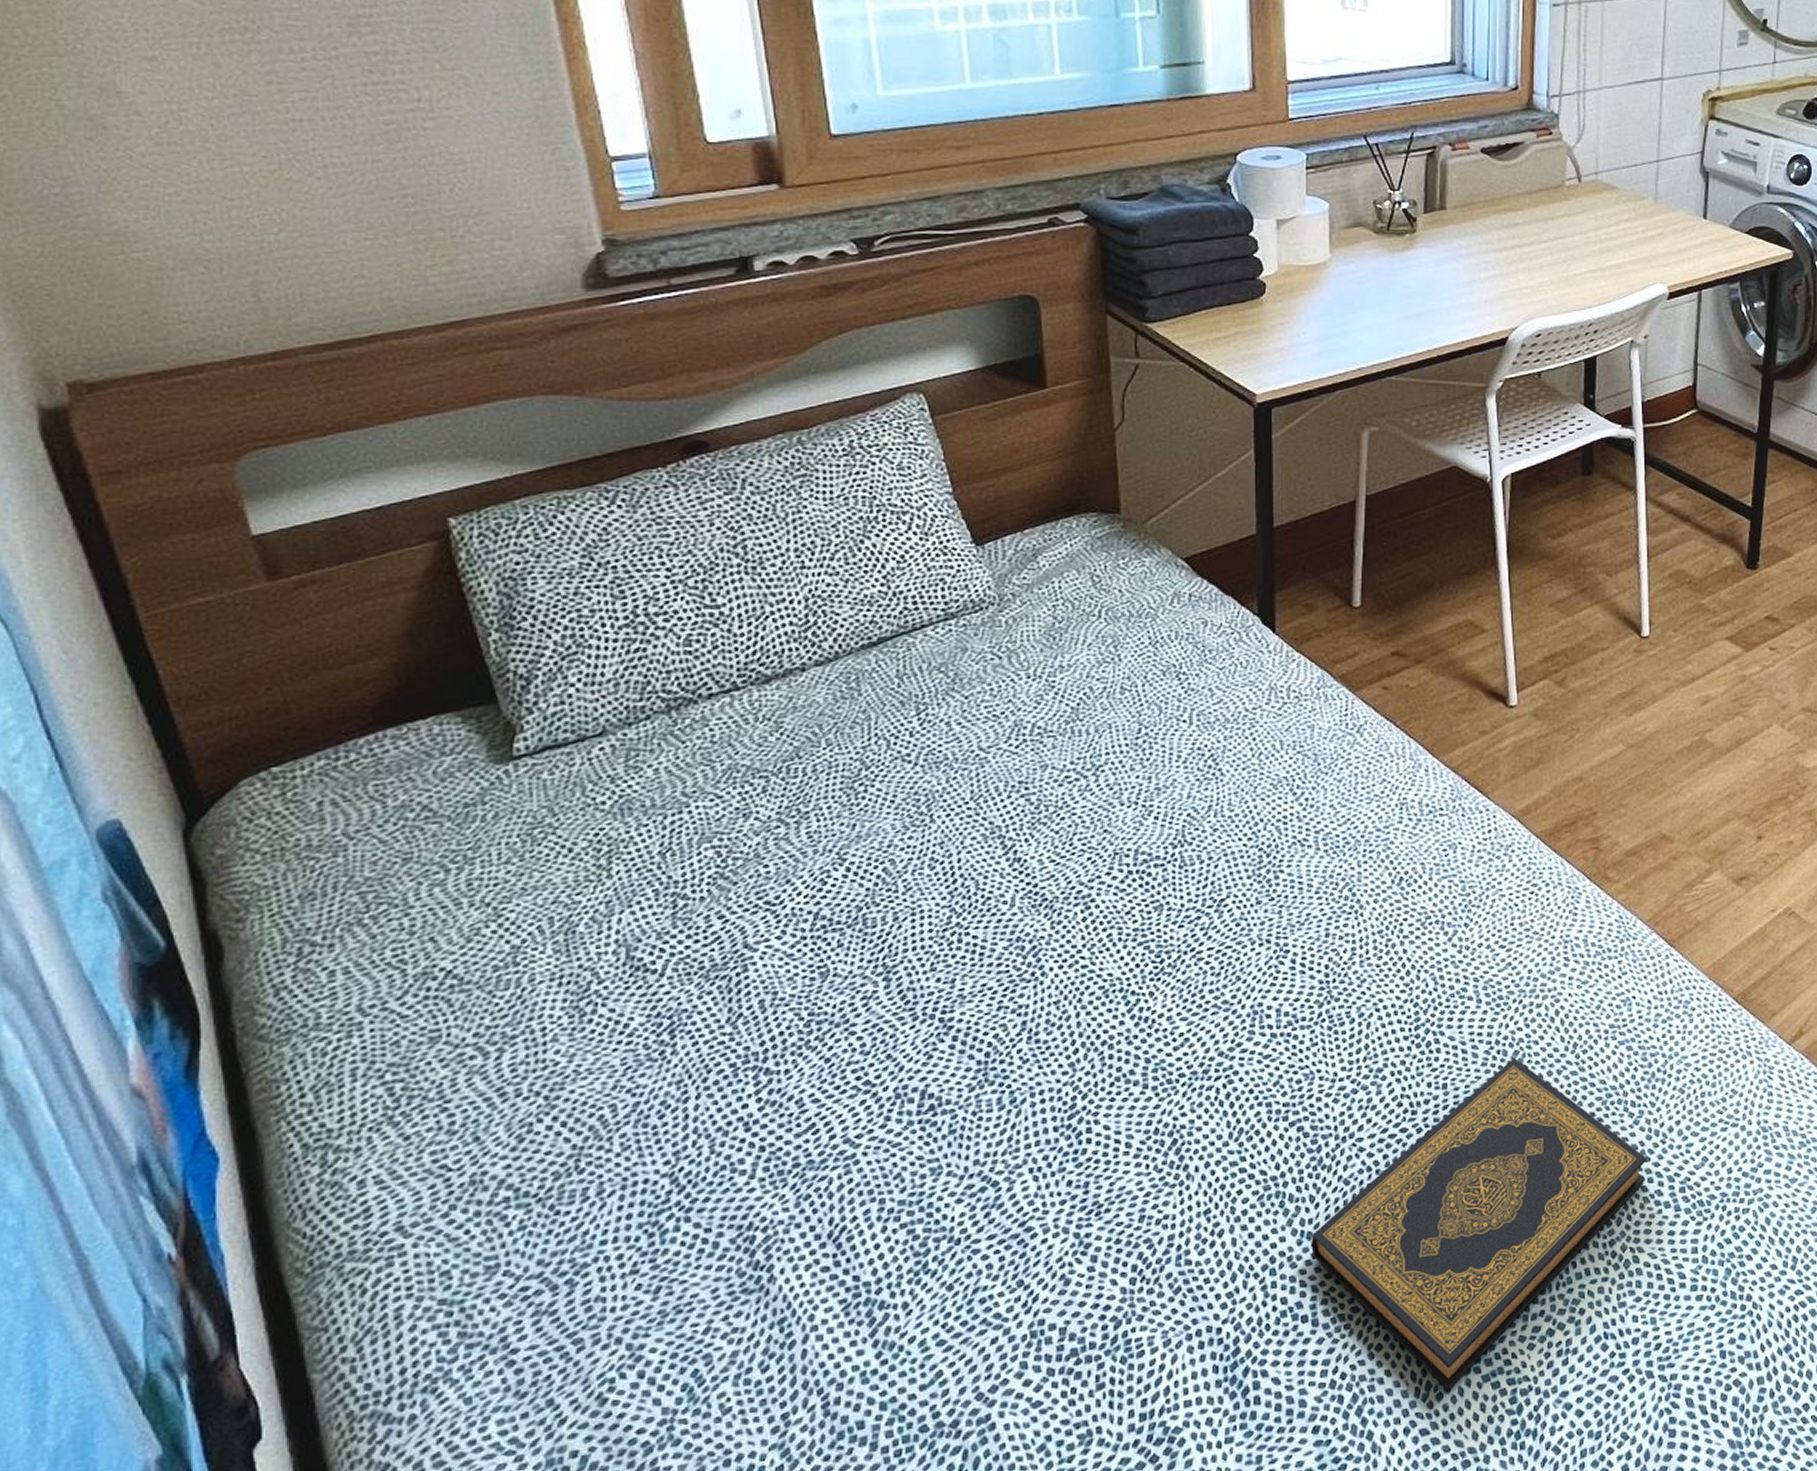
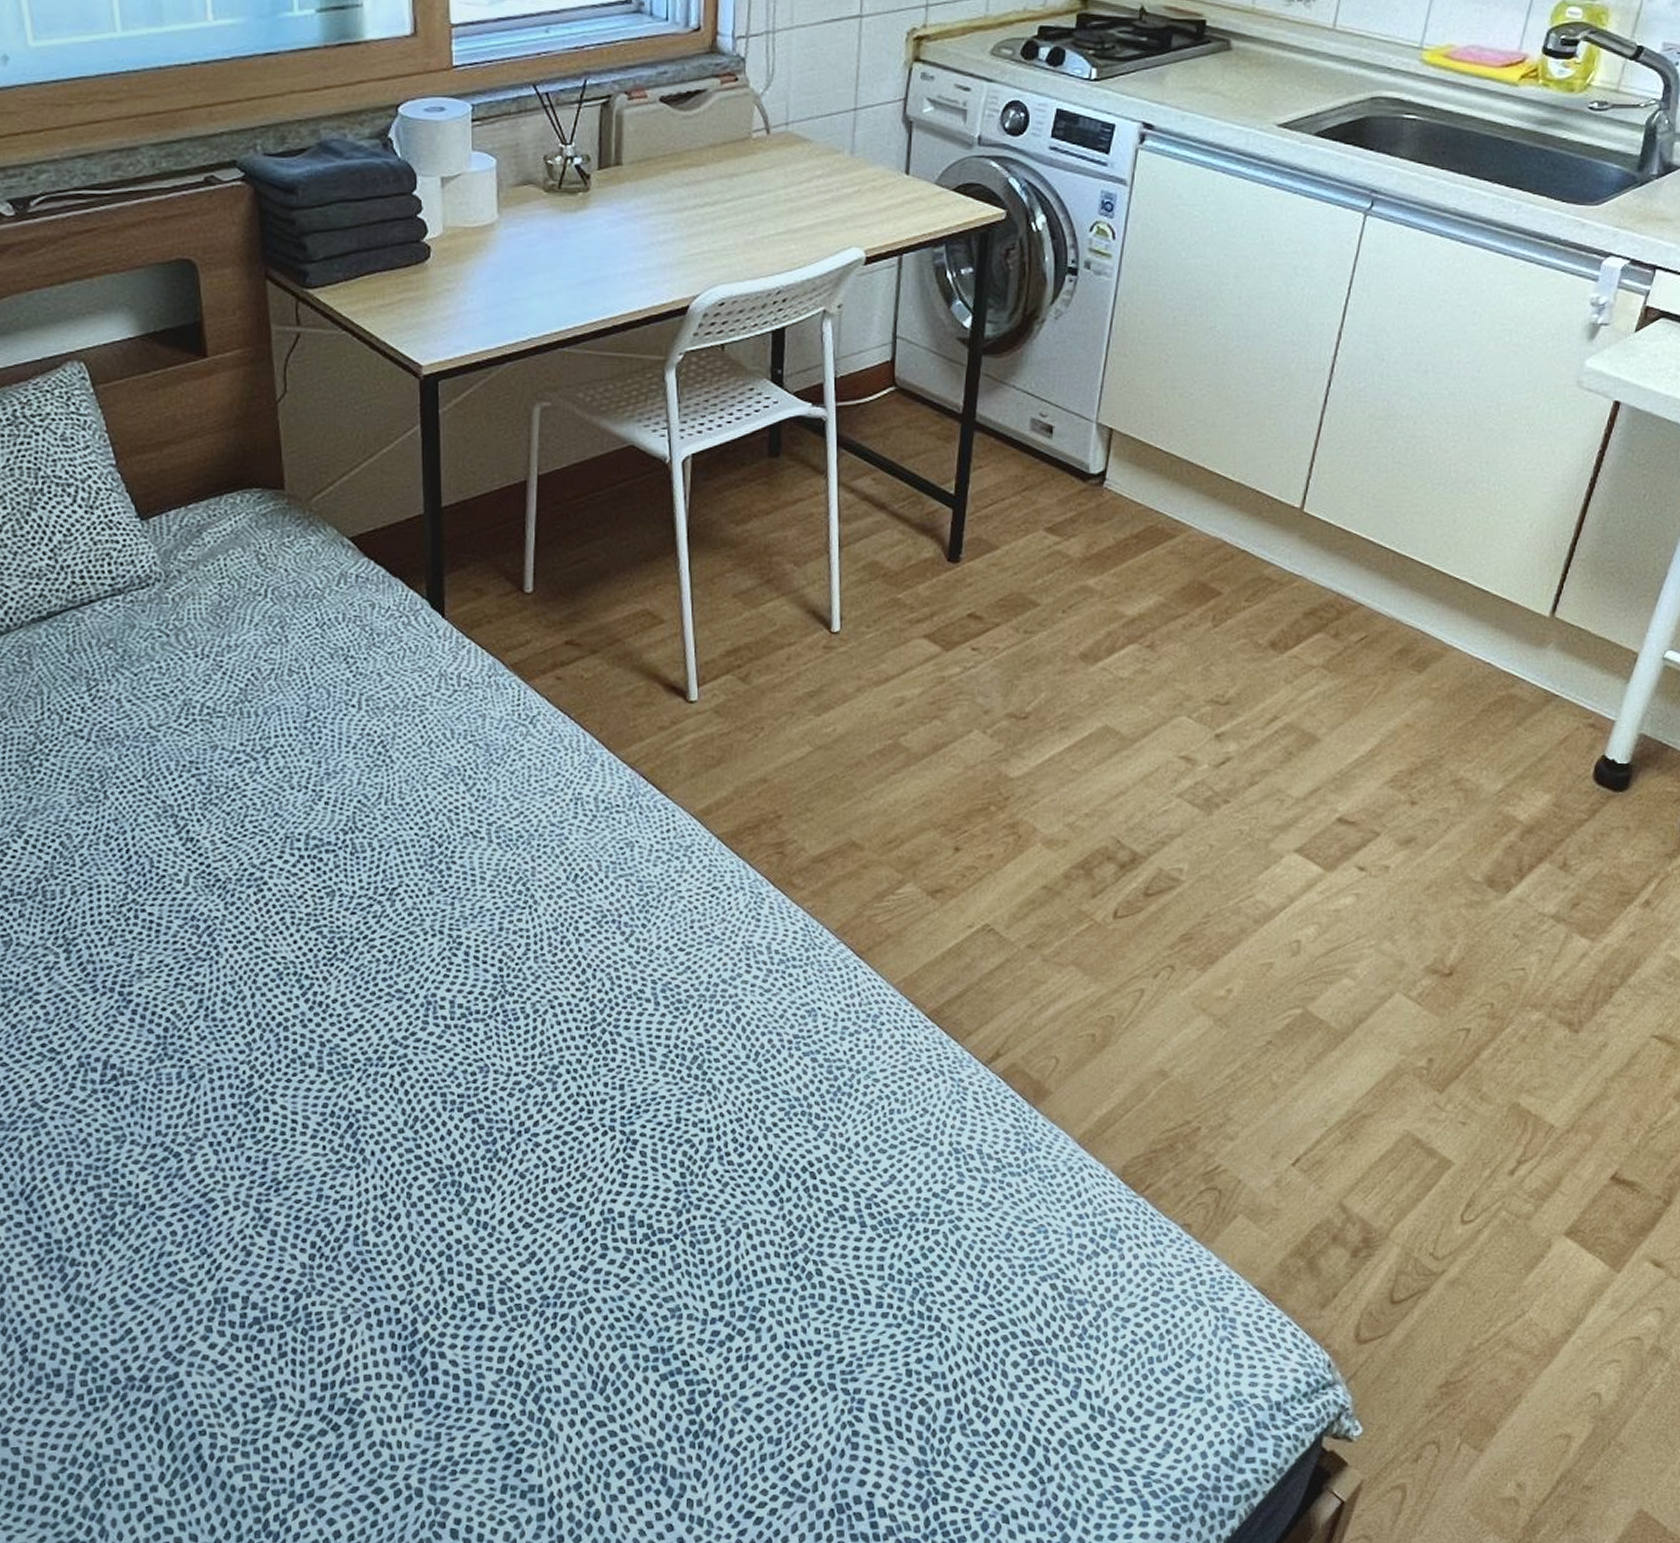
hardback book: present [1311,1057,1646,1390] -> none [487,1062,831,1386]

